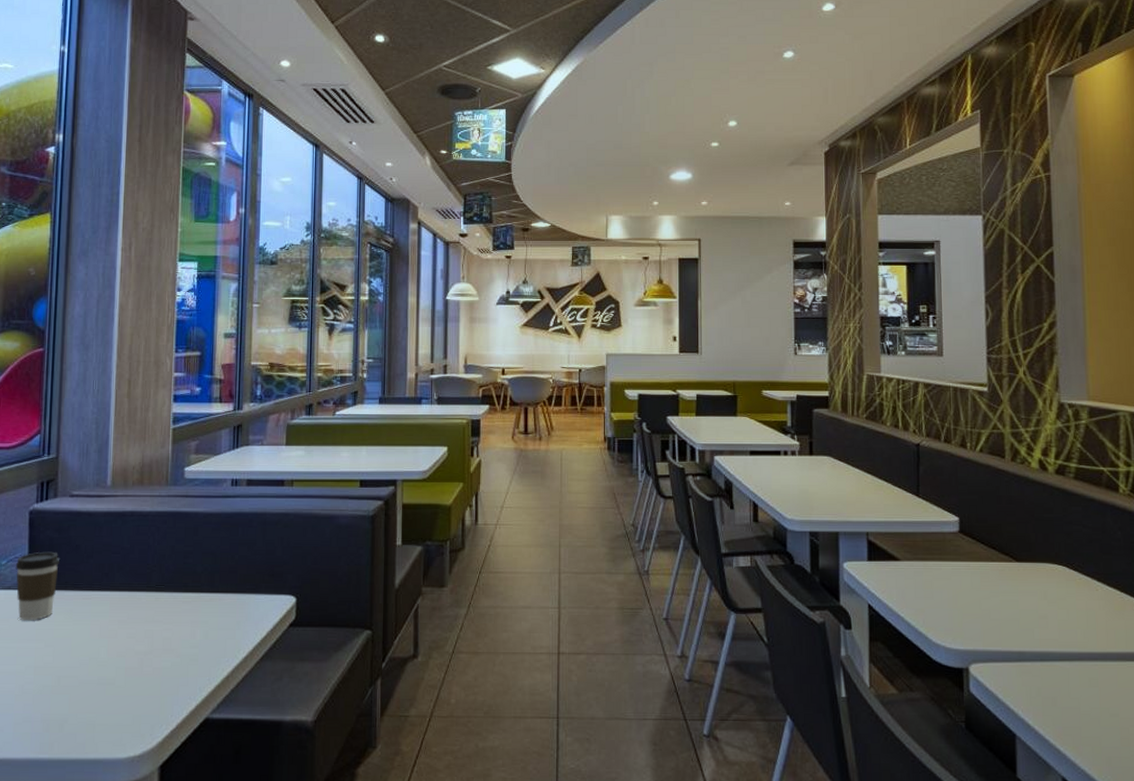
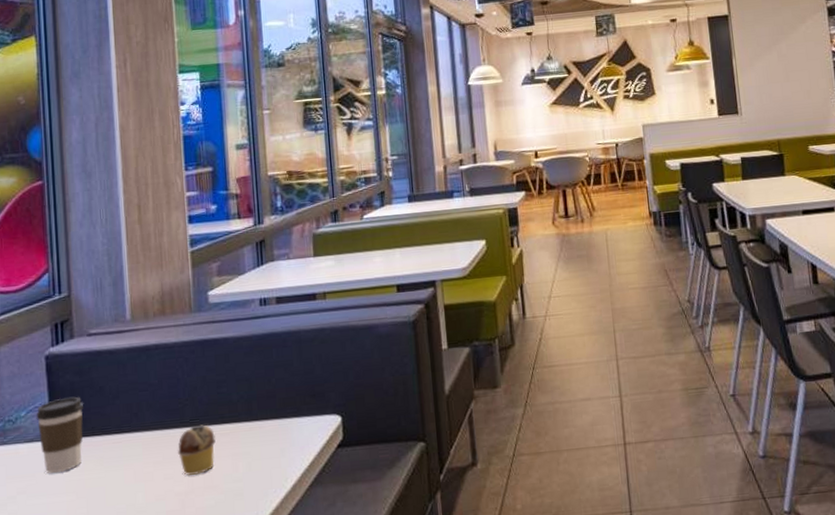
muffin: none [142,591,178,638] -> present [178,424,216,477]

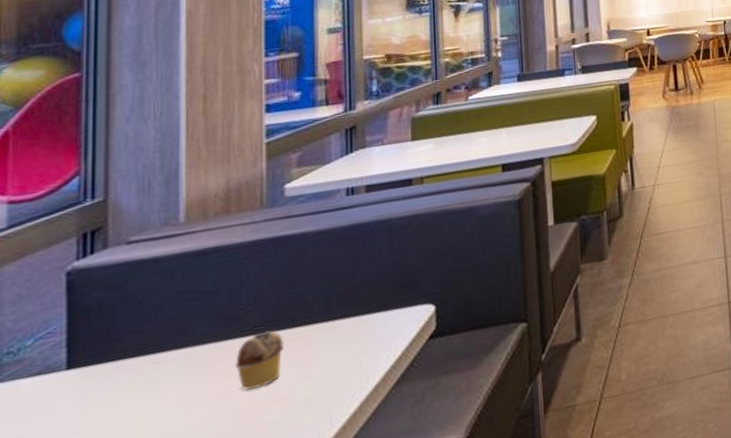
coffee cup: present [36,396,84,474] -> none [47,314,116,410]

